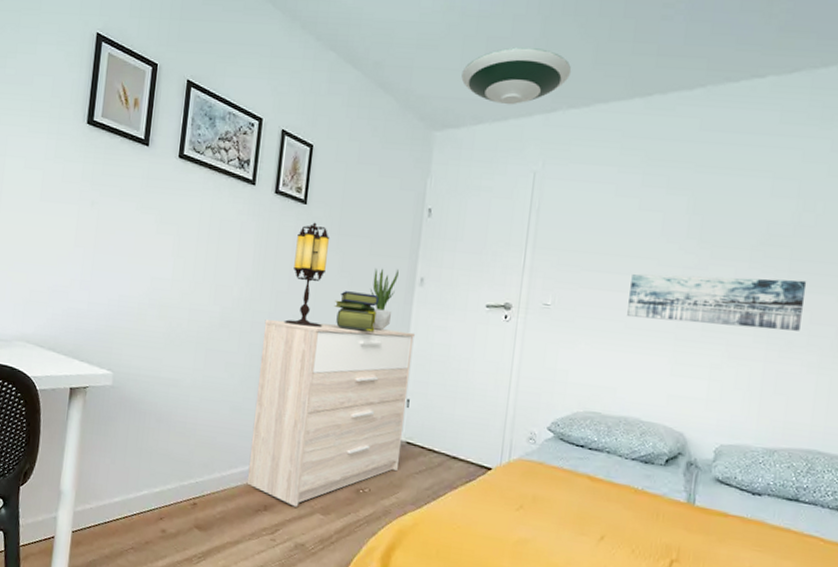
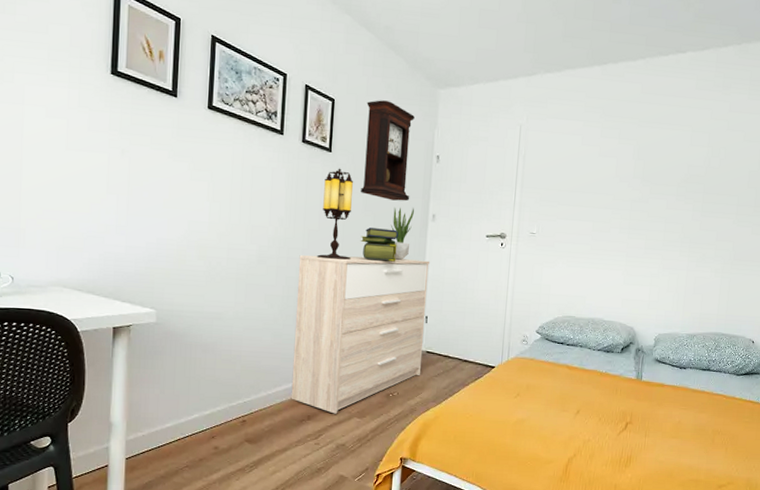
pendulum clock: none [337,145,404,262] -> present [361,100,415,201]
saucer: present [461,47,572,105] -> none [460,19,547,69]
wall art: present [627,273,807,331] -> none [592,206,714,246]

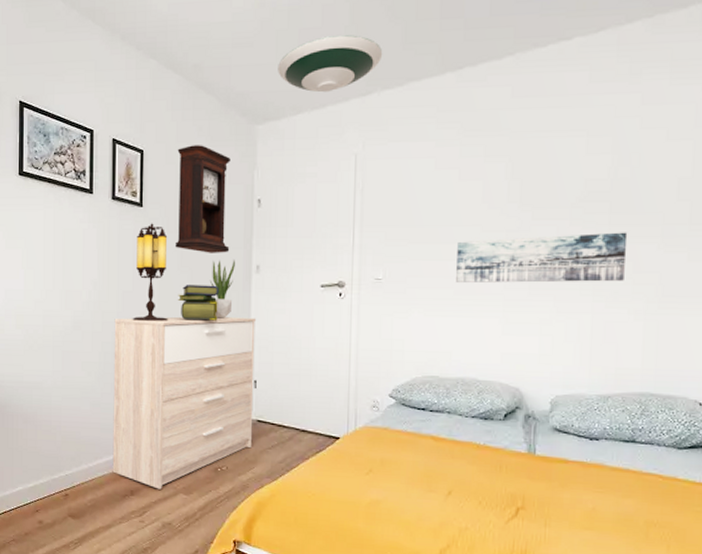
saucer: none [460,19,547,69] -> present [278,35,383,93]
wall art: none [592,206,714,246] -> present [456,232,628,283]

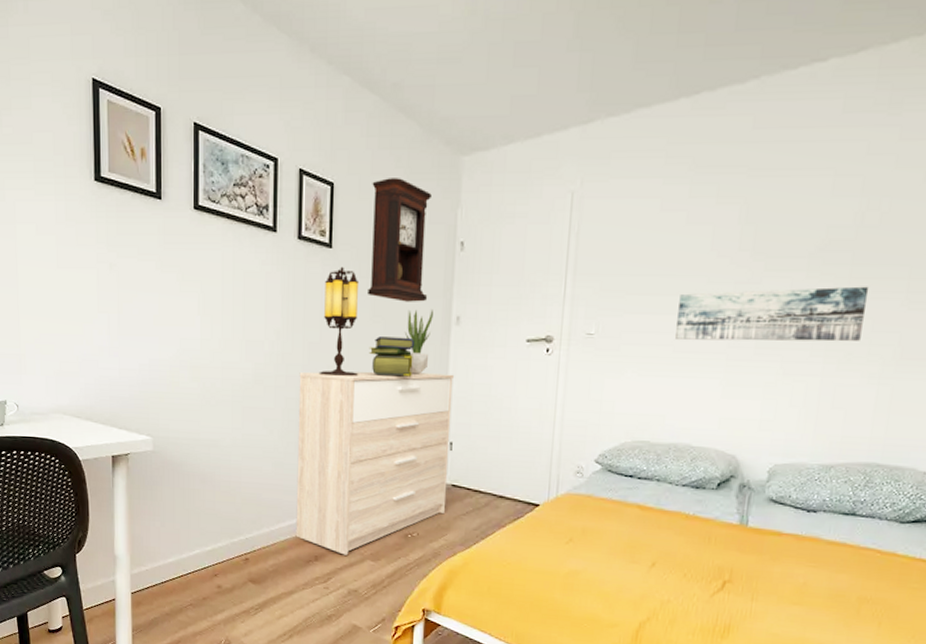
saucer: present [278,35,383,93] -> none [488,50,610,119]

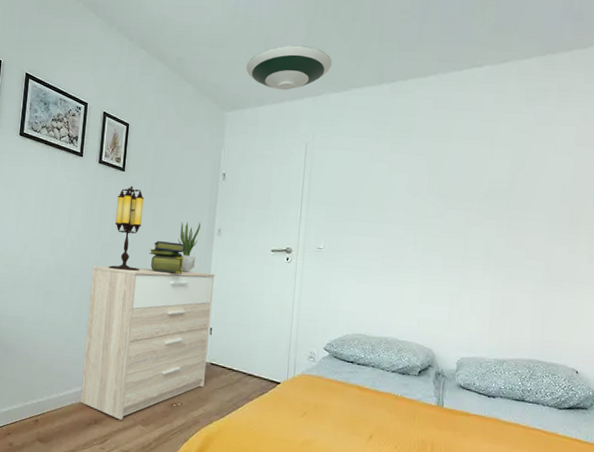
pendulum clock: present [368,178,432,302] -> none [150,123,202,217]
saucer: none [488,50,610,119] -> present [246,45,333,91]
wall art: present [675,286,869,342] -> none [384,222,522,265]

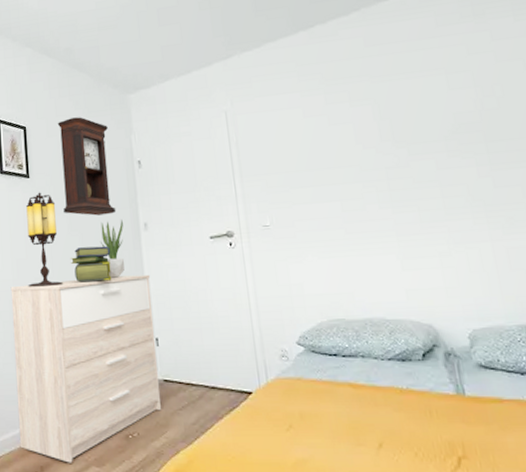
pendulum clock: none [150,123,202,217] -> present [57,117,116,216]
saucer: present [246,45,333,91] -> none [142,8,237,61]

